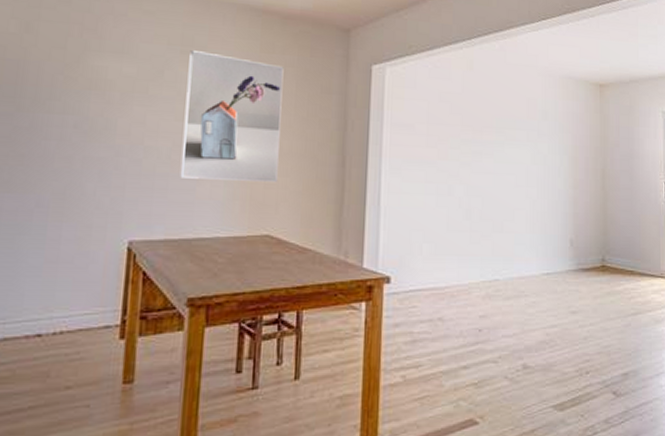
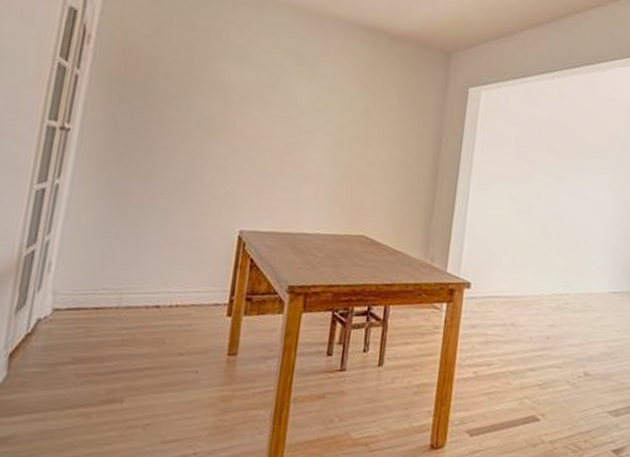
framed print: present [180,50,284,182] -> none [288,62,388,188]

